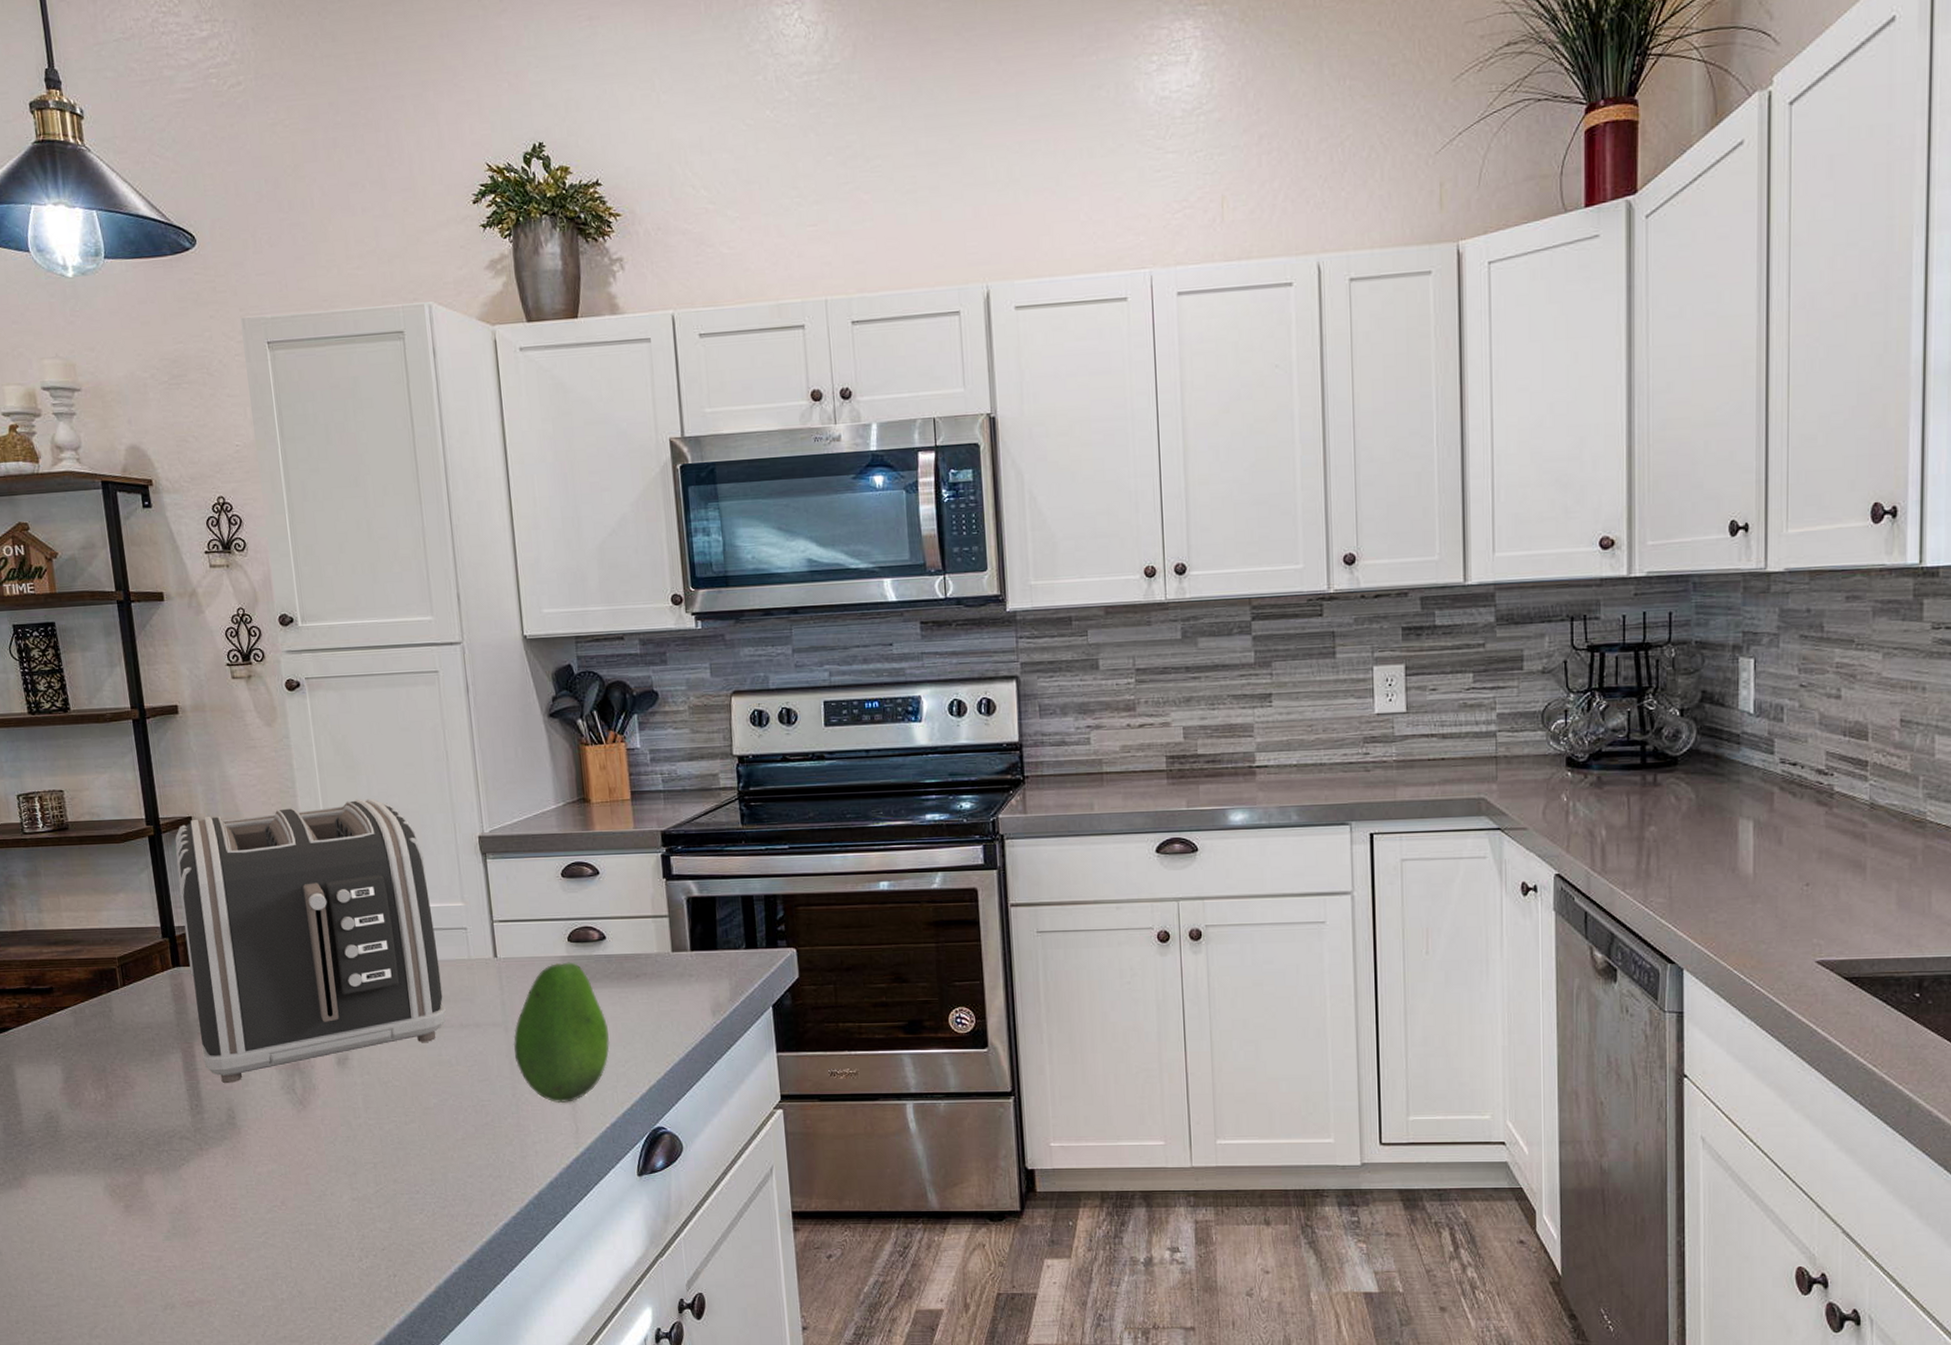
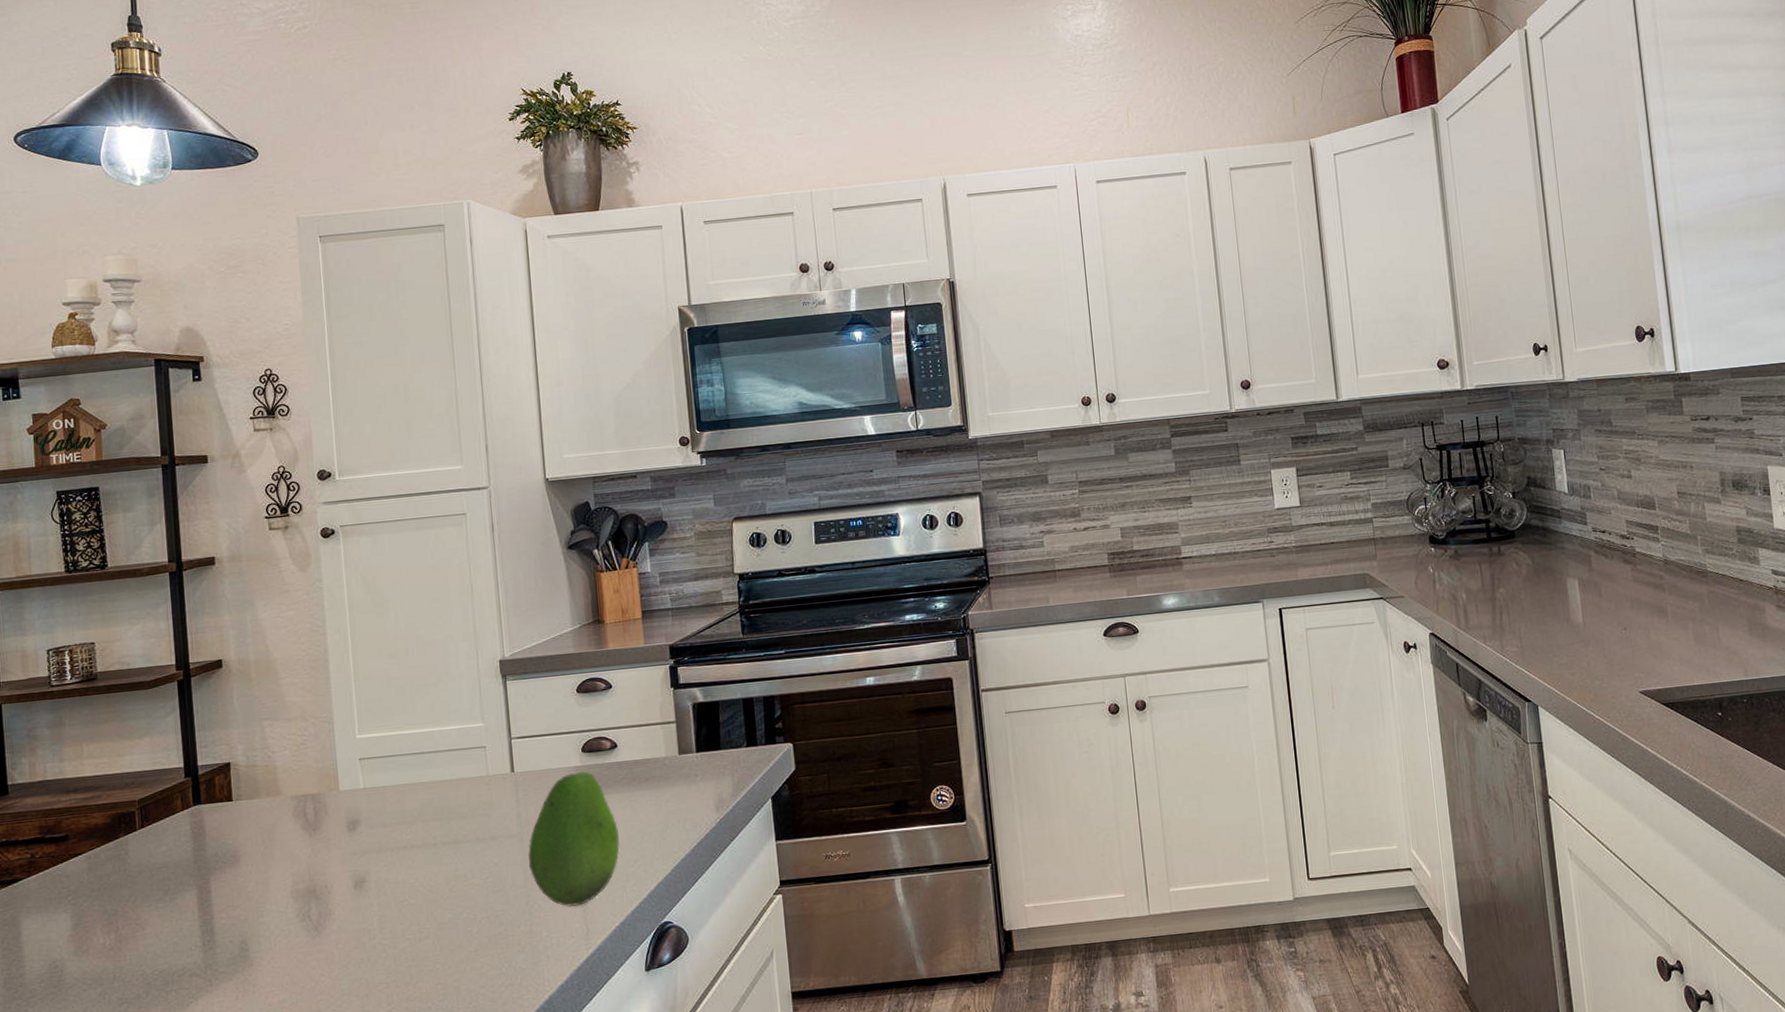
toaster: present [175,798,446,1084] -> none [203,632,464,917]

